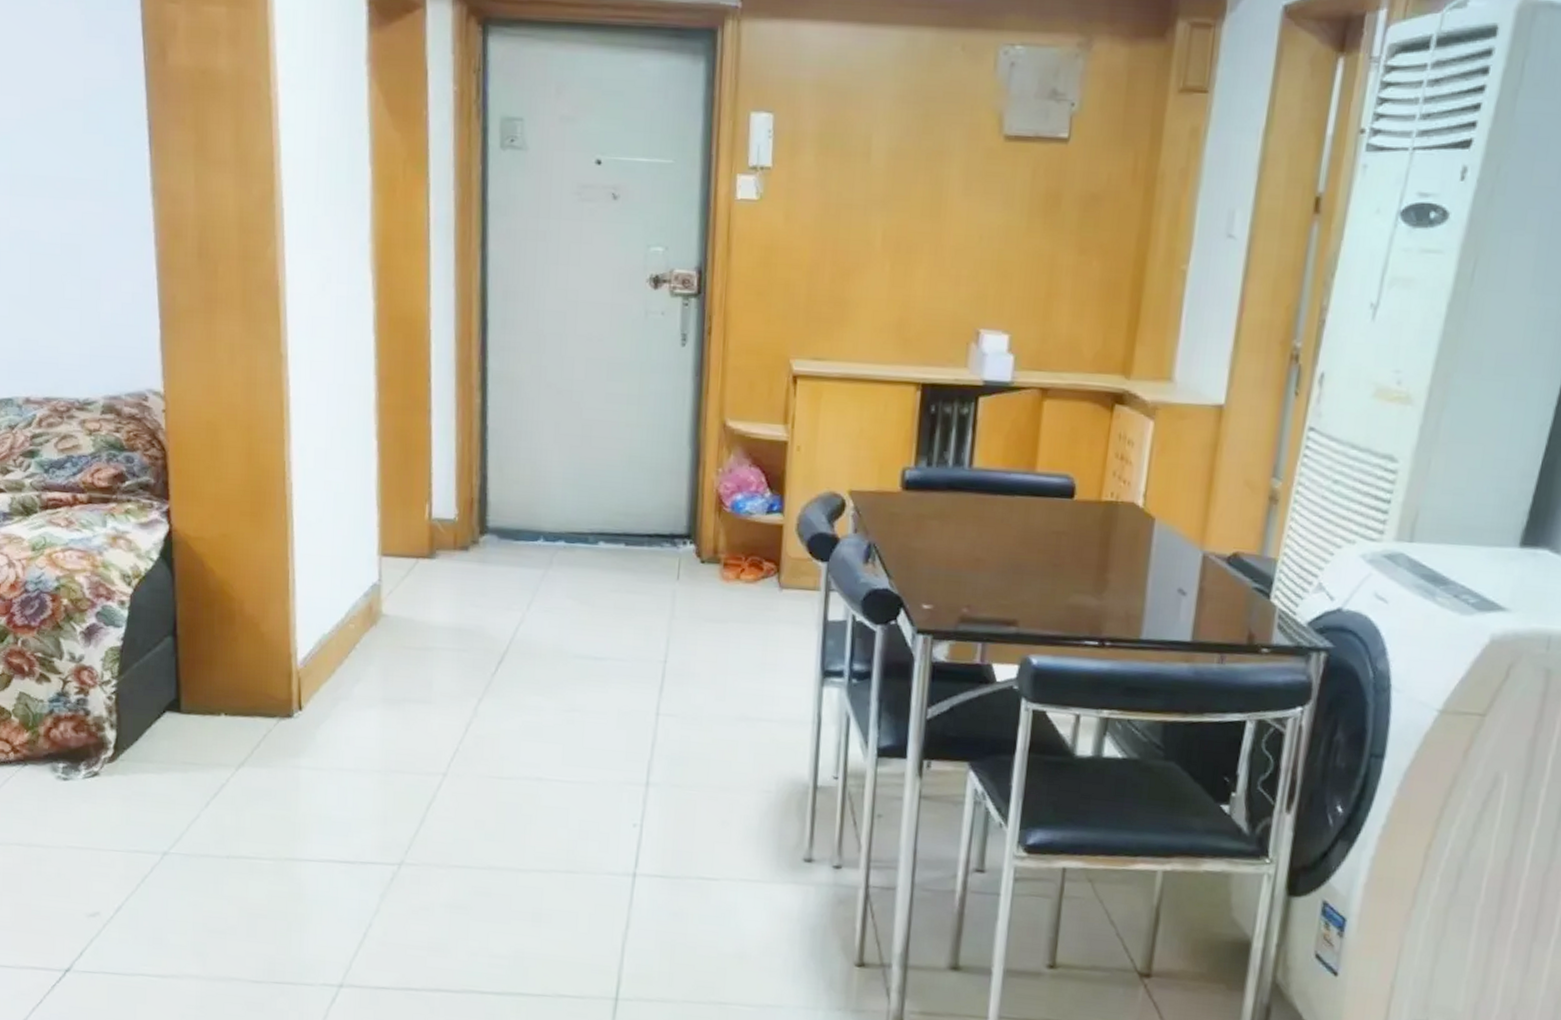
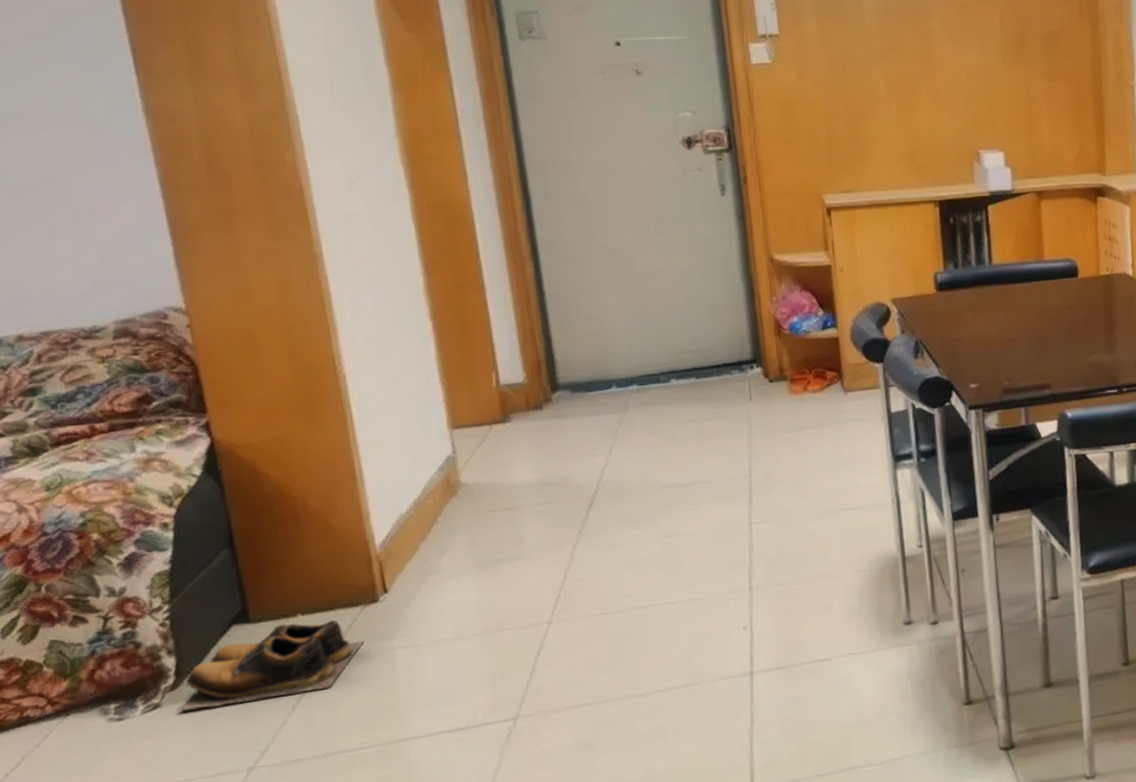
shoes: none [110,720,275,792] -> present [176,619,364,712]

